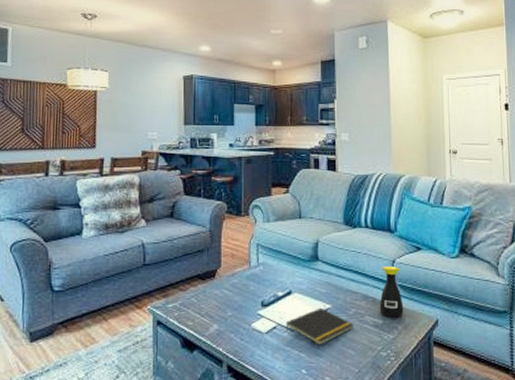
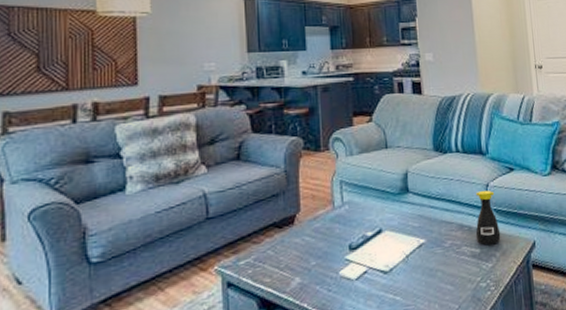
notepad: present [285,307,354,346] -> none [377,243,451,286]

